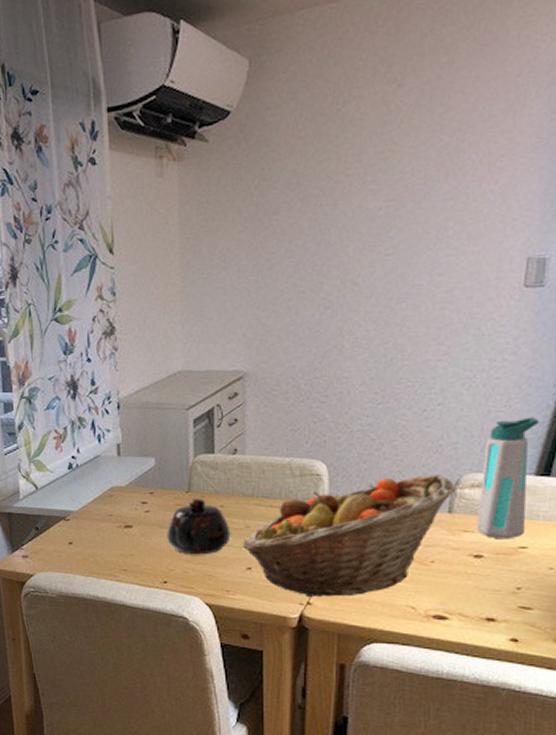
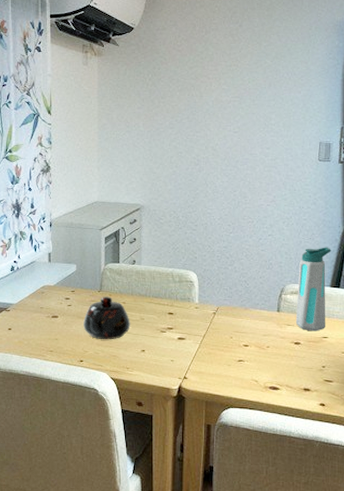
fruit basket: present [242,474,455,597] -> none [138,284,281,373]

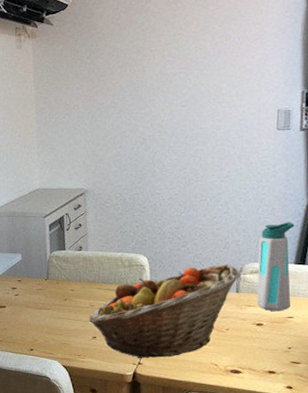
teapot: present [83,296,130,340] -> none [32,284,80,328]
fruit basket: none [138,284,281,373] -> present [88,264,239,358]

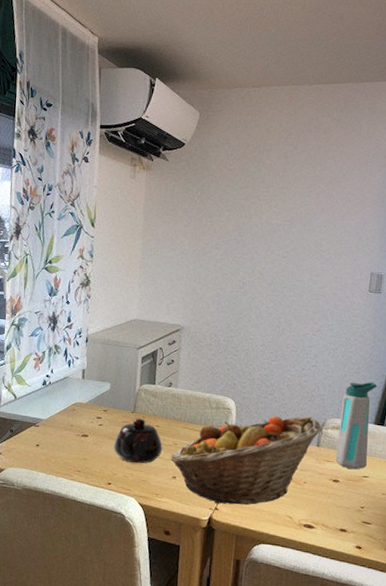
teapot: none [32,284,80,328] -> present [114,418,163,464]

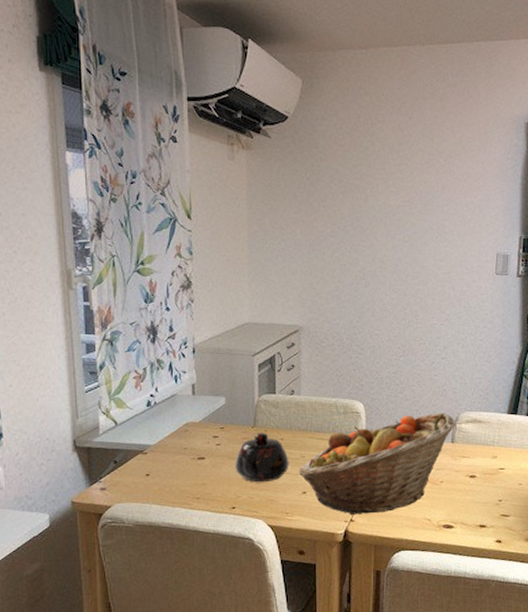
water bottle: present [335,382,377,470] -> none [471,370,509,463]

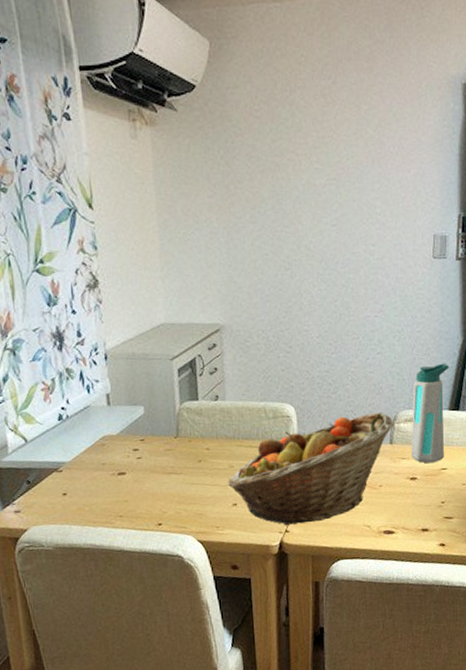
teapot: present [235,432,289,483] -> none [158,443,217,497]
water bottle: none [471,370,509,463] -> present [410,363,449,463]

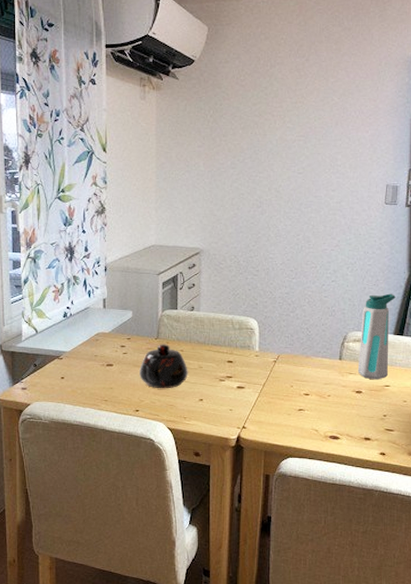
teapot: none [158,443,217,497] -> present [139,344,188,389]
fruit basket: present [227,412,393,525] -> none [196,331,343,422]

